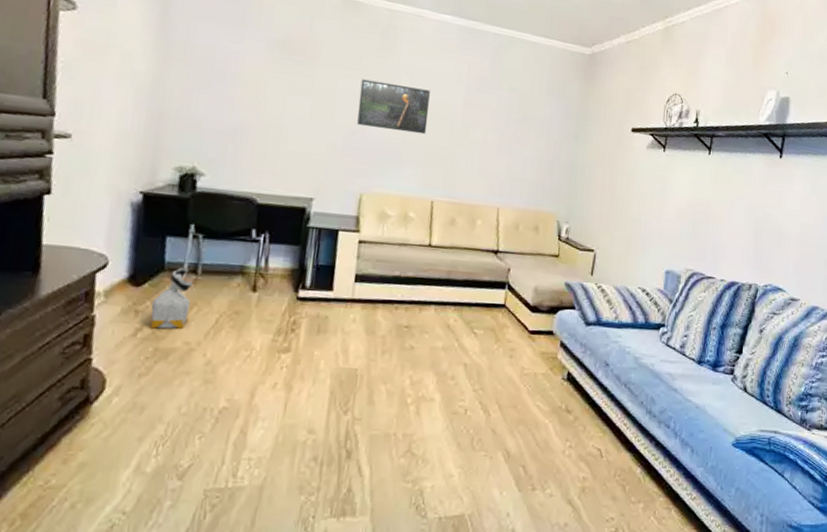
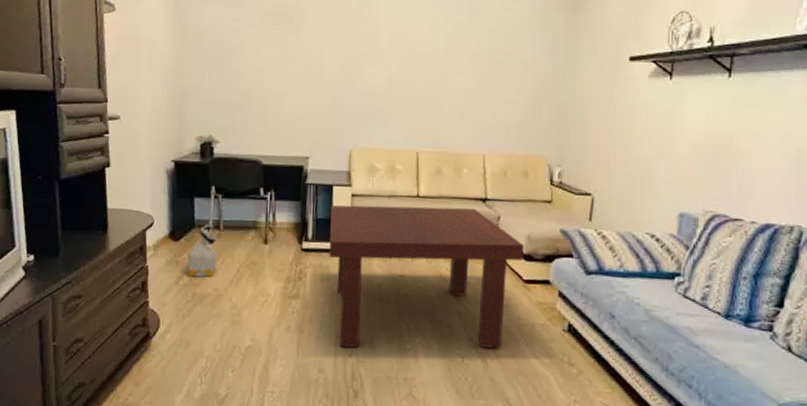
coffee table: none [328,251,531,405] -> present [329,205,524,349]
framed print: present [357,79,430,135] -> none [342,39,409,87]

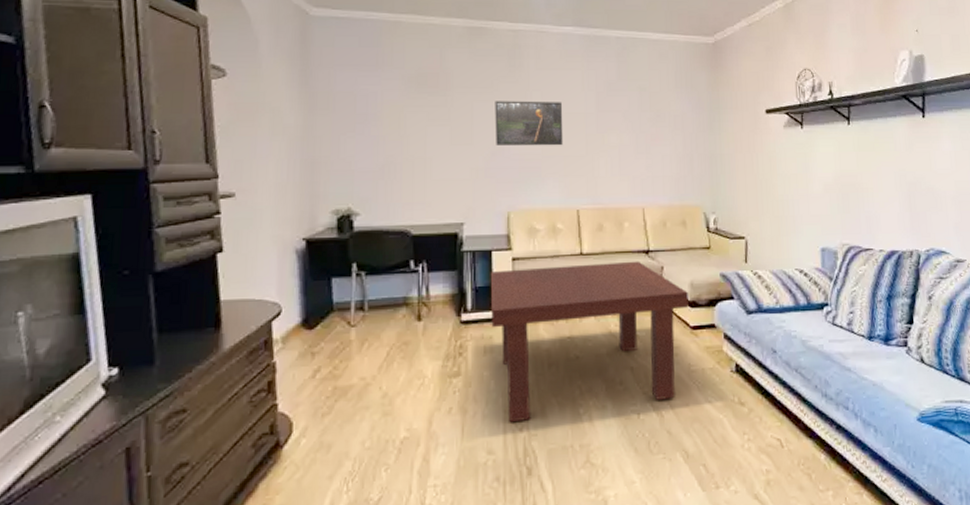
bag: present [187,223,218,277] -> none [325,305,362,368]
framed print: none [342,39,409,87] -> present [495,101,563,146]

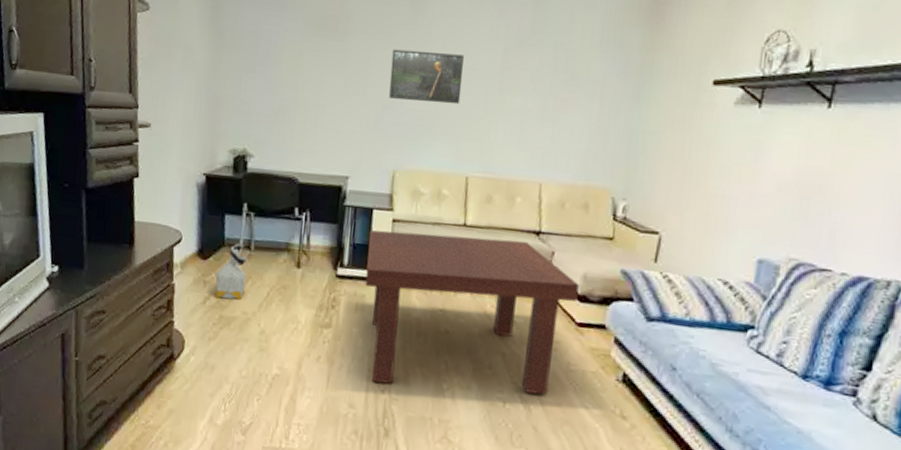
bag: none [325,305,362,368] -> present [215,242,248,300]

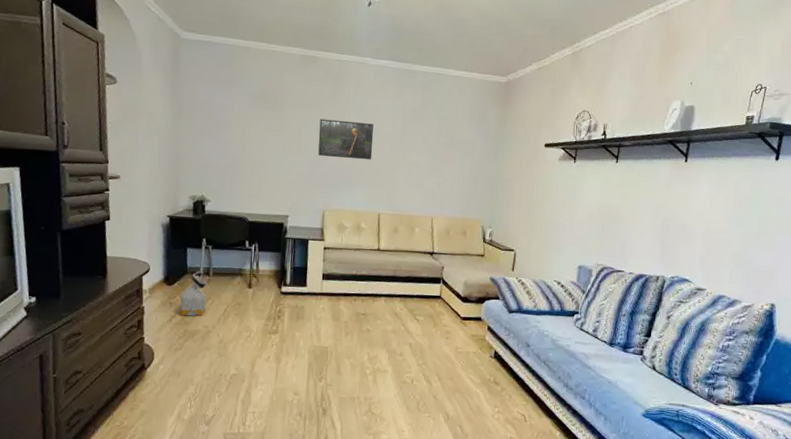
coffee table: present [365,230,579,395] -> none [304,256,462,374]

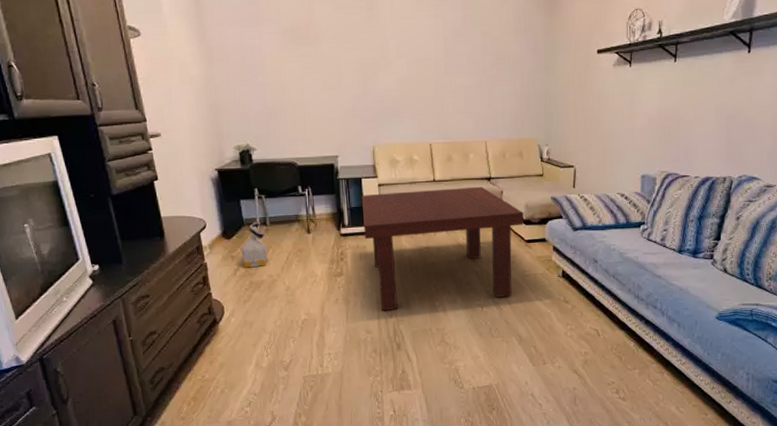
coffee table: none [304,256,462,374] -> present [361,186,524,311]
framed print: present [318,118,374,160] -> none [357,48,417,90]

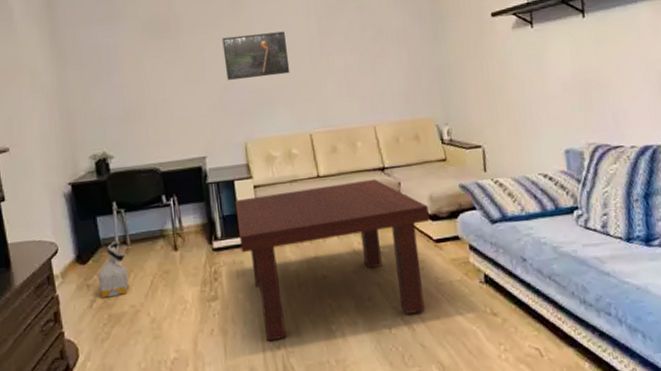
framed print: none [357,48,417,90] -> present [222,31,290,80]

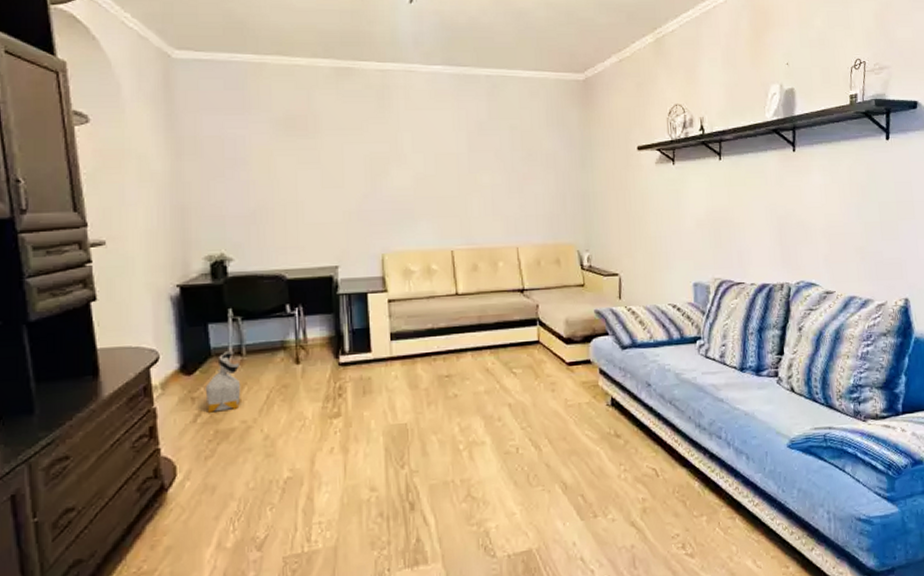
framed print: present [222,31,290,80] -> none [365,142,436,188]
coffee table: present [235,178,430,342] -> none [366,299,564,461]

